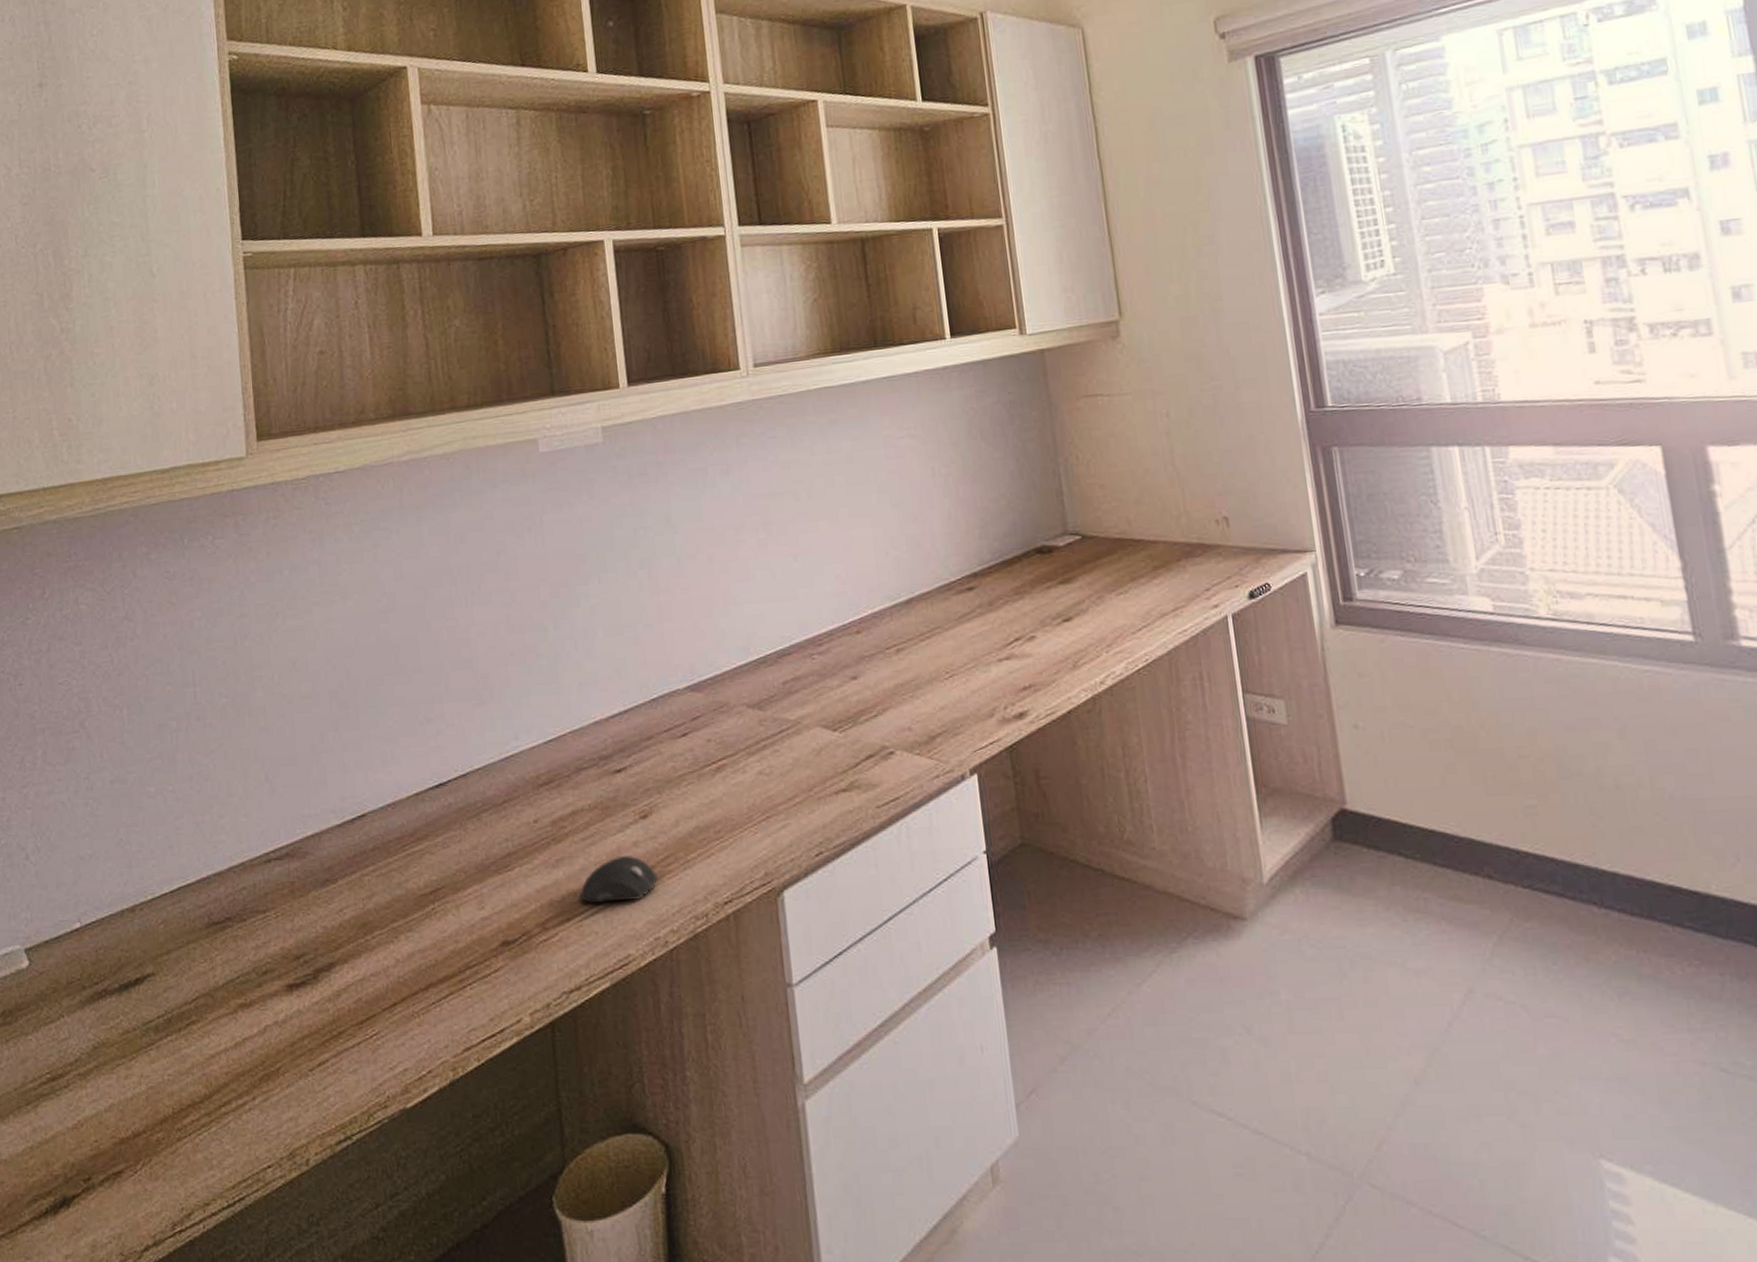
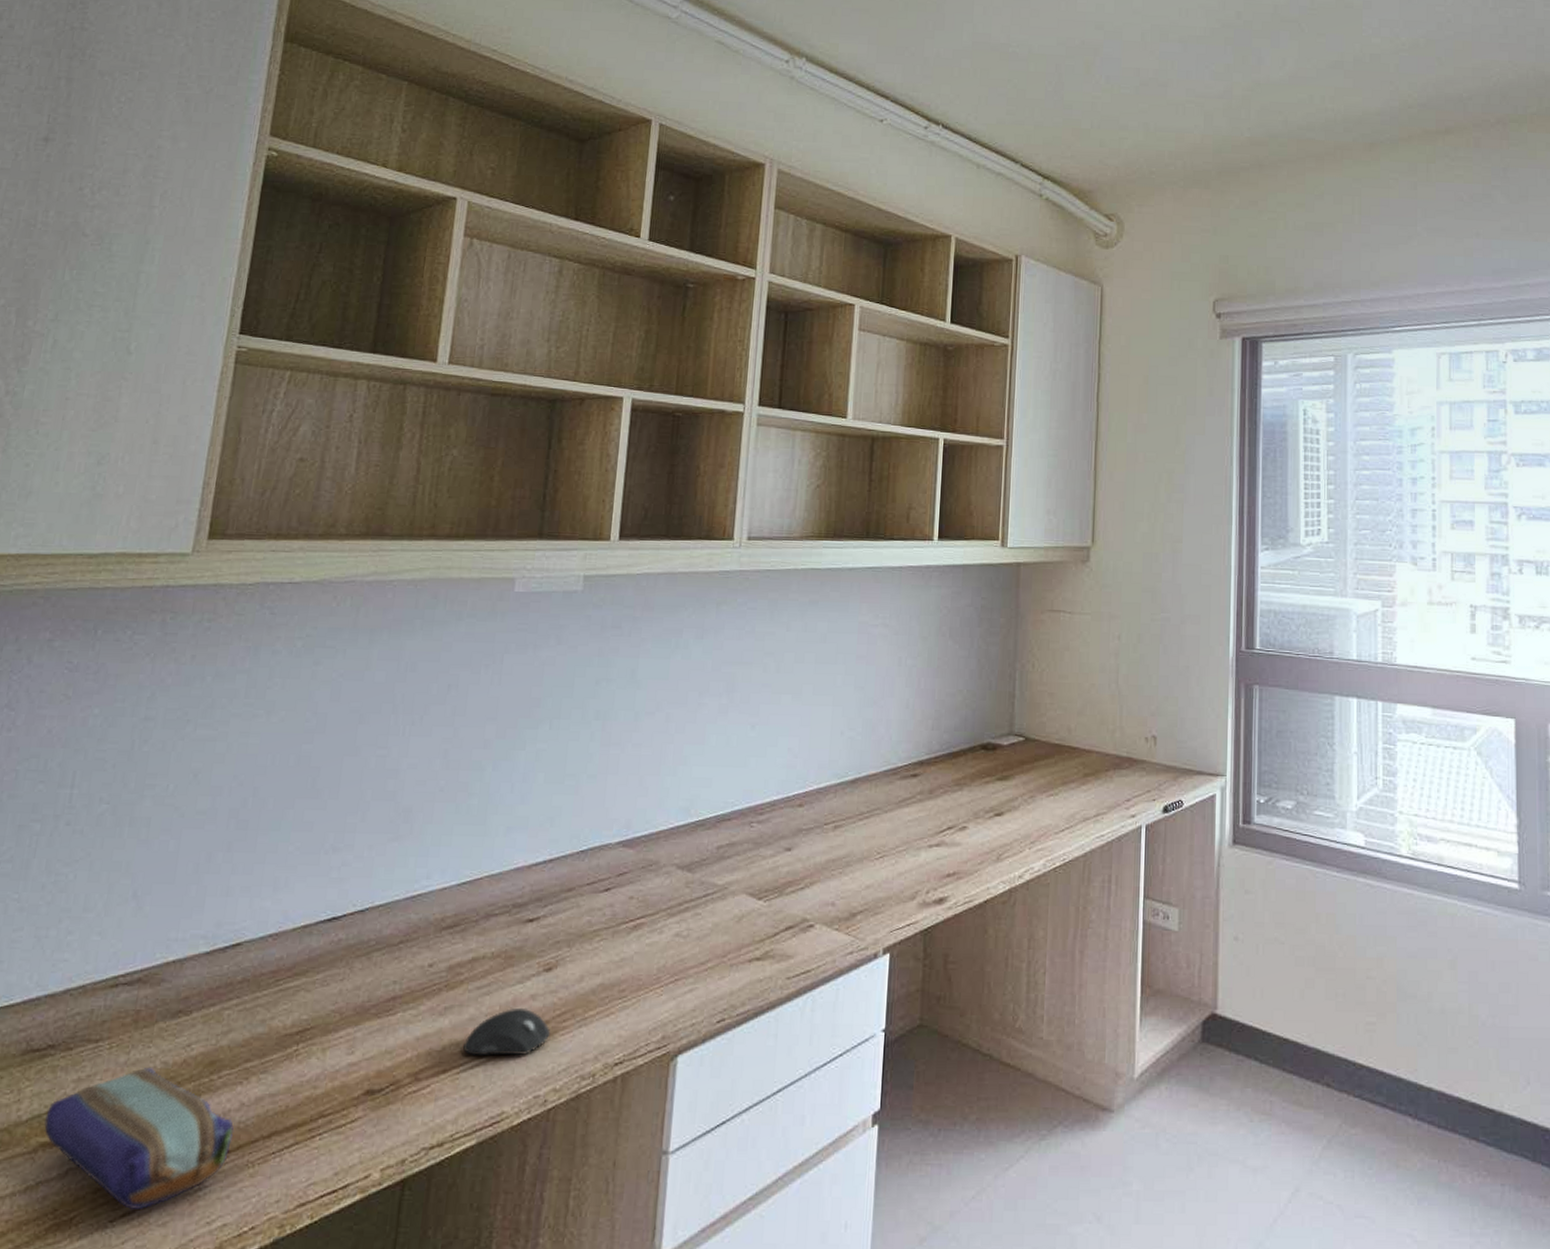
pencil case: none [237,933,396,1060] -> present [43,1068,234,1211]

